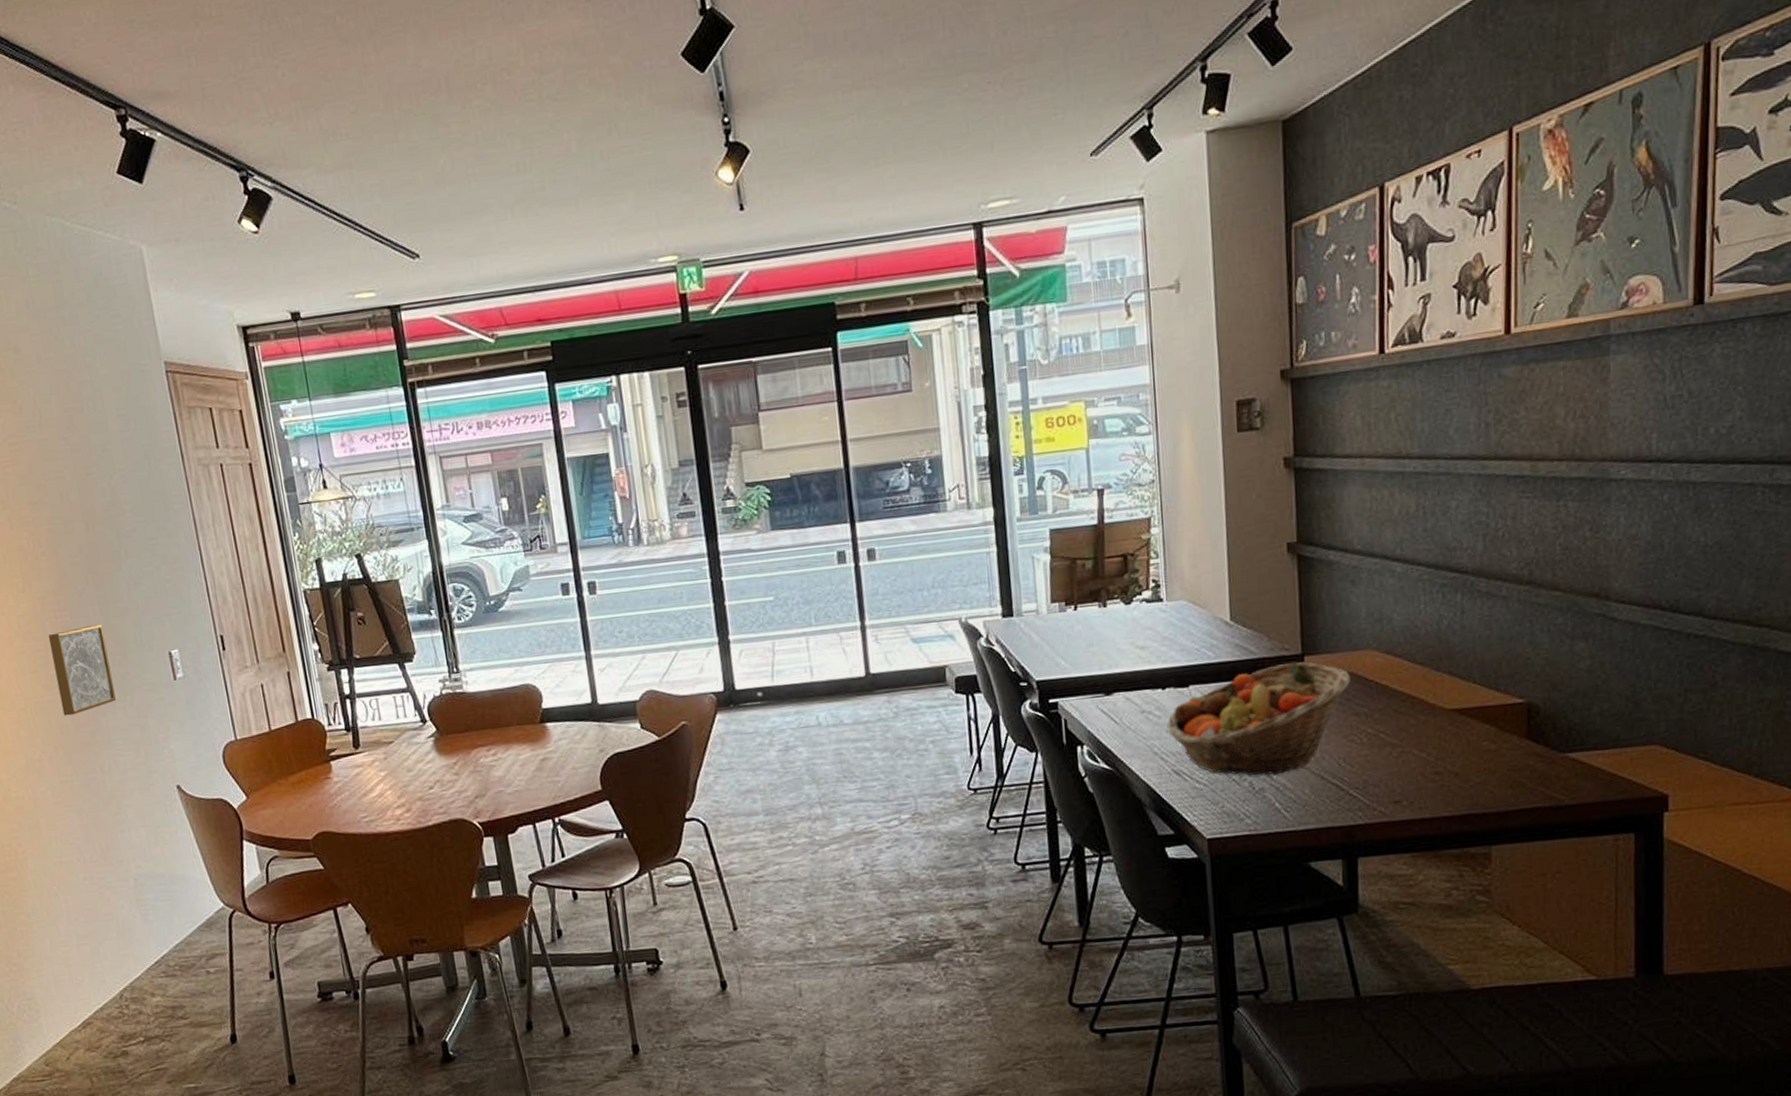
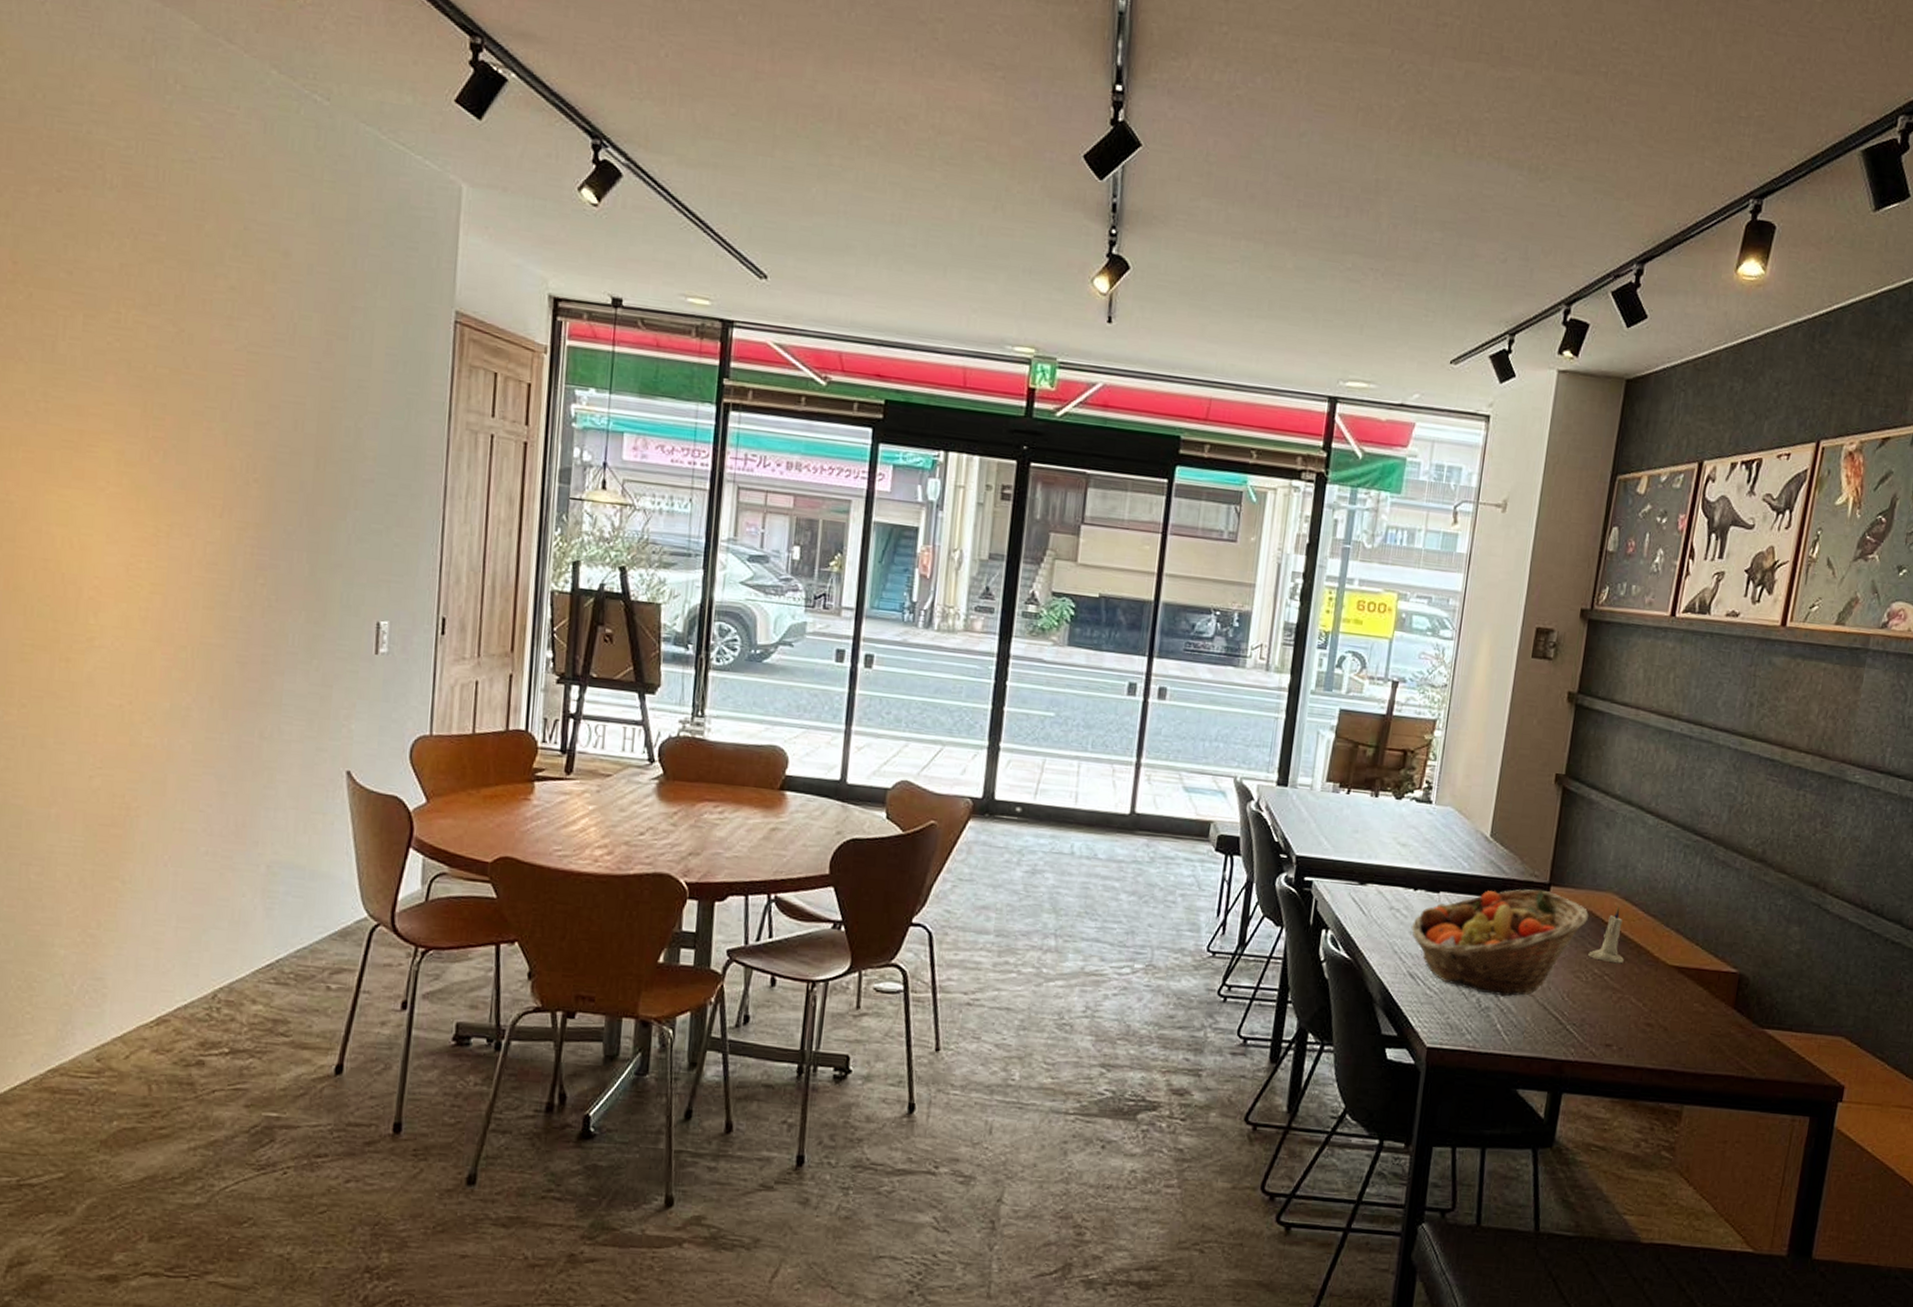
wall art: present [48,624,116,716] -> none [231,570,306,667]
candle: none [1358,662,1398,720] -> present [1588,906,1624,964]

